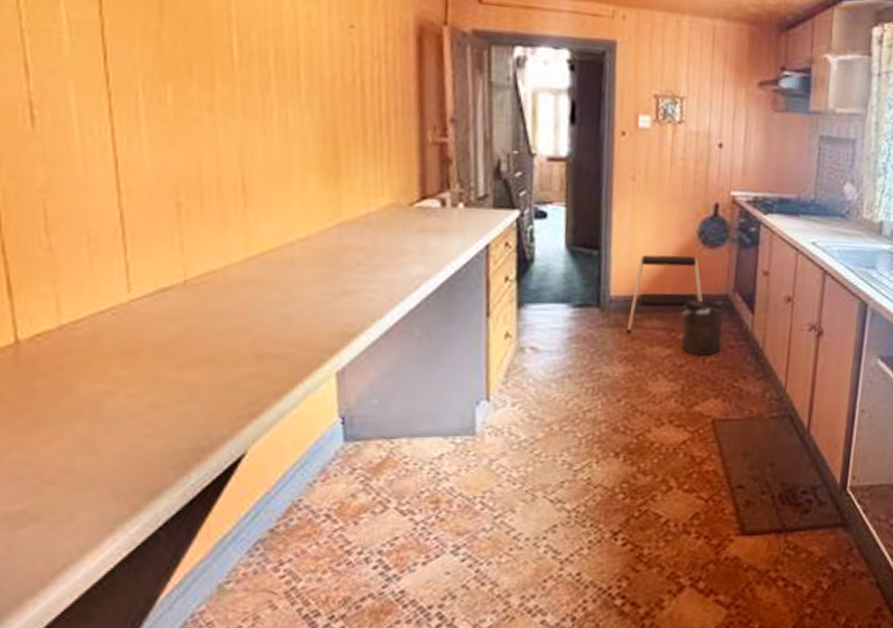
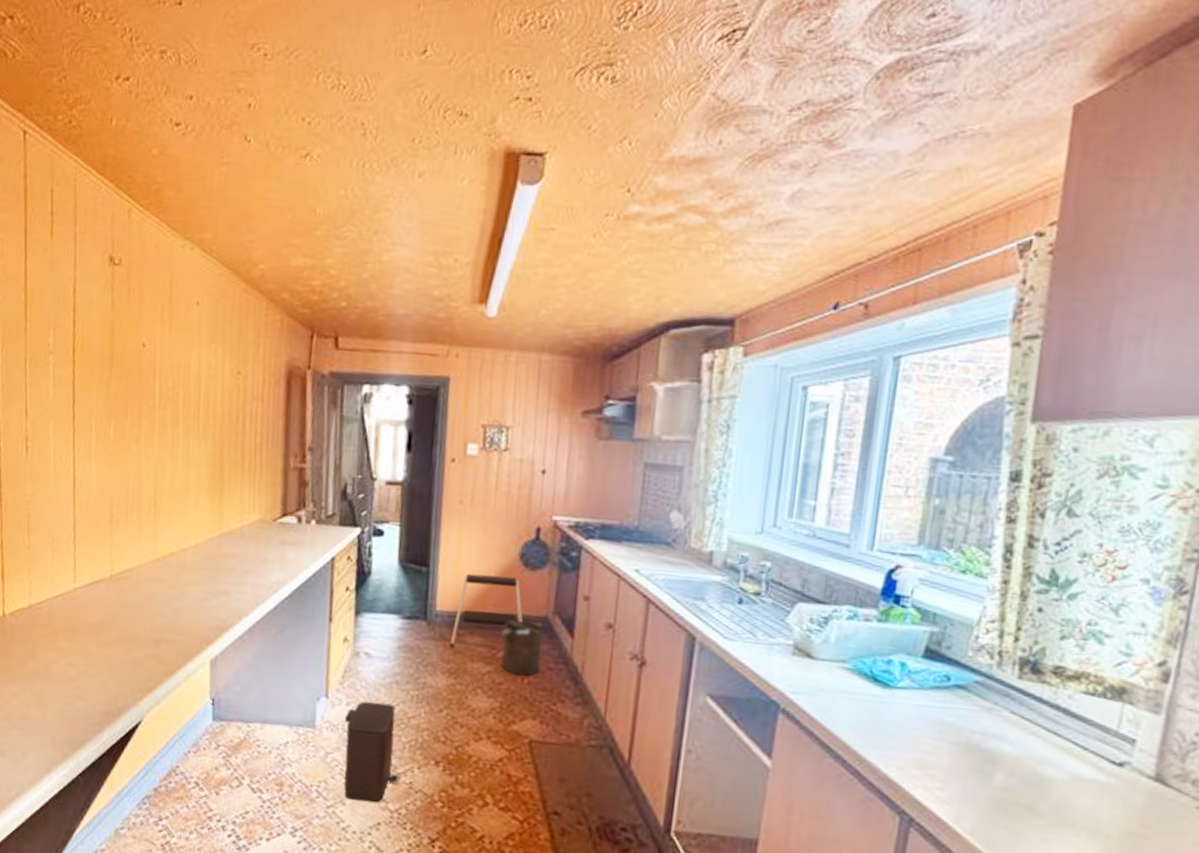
pedal bin: none [510,399,577,505] -> present [344,701,401,802]

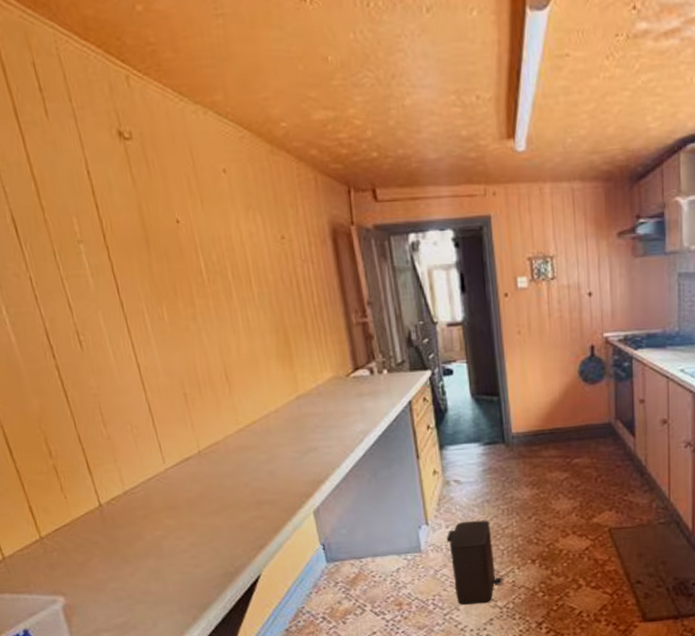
step stool: present [449,573,523,648] -> none [528,393,589,463]
bucket: present [500,617,546,676] -> none [572,426,610,477]

